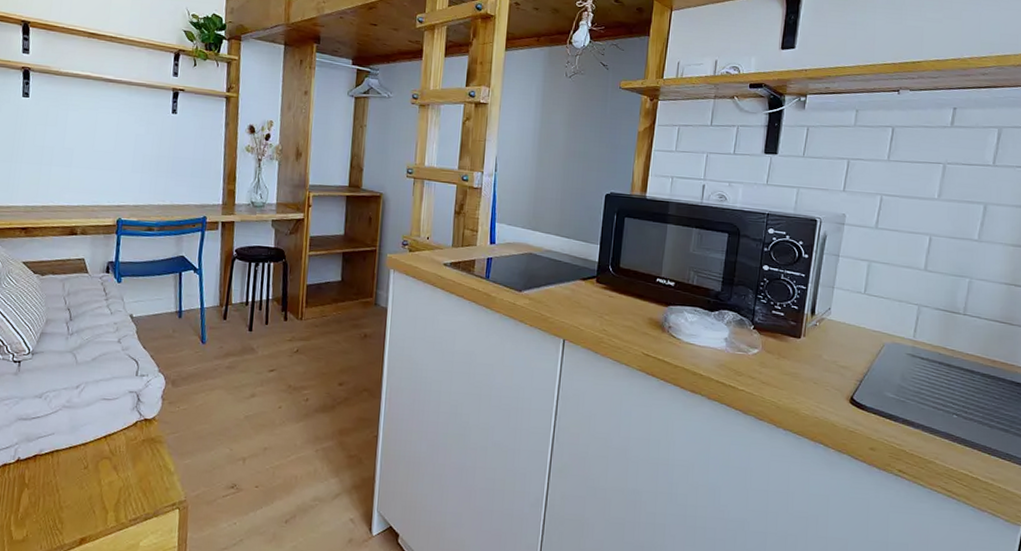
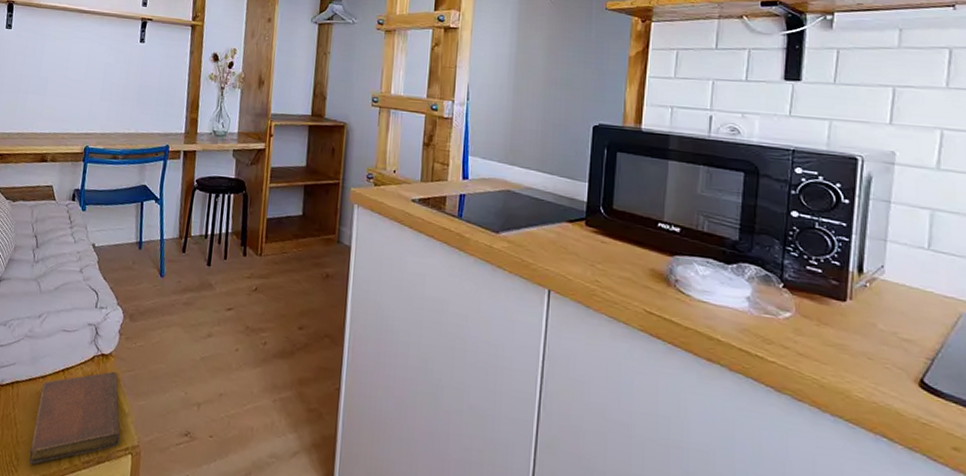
notebook: none [73,435,167,527] -> present [29,372,121,465]

